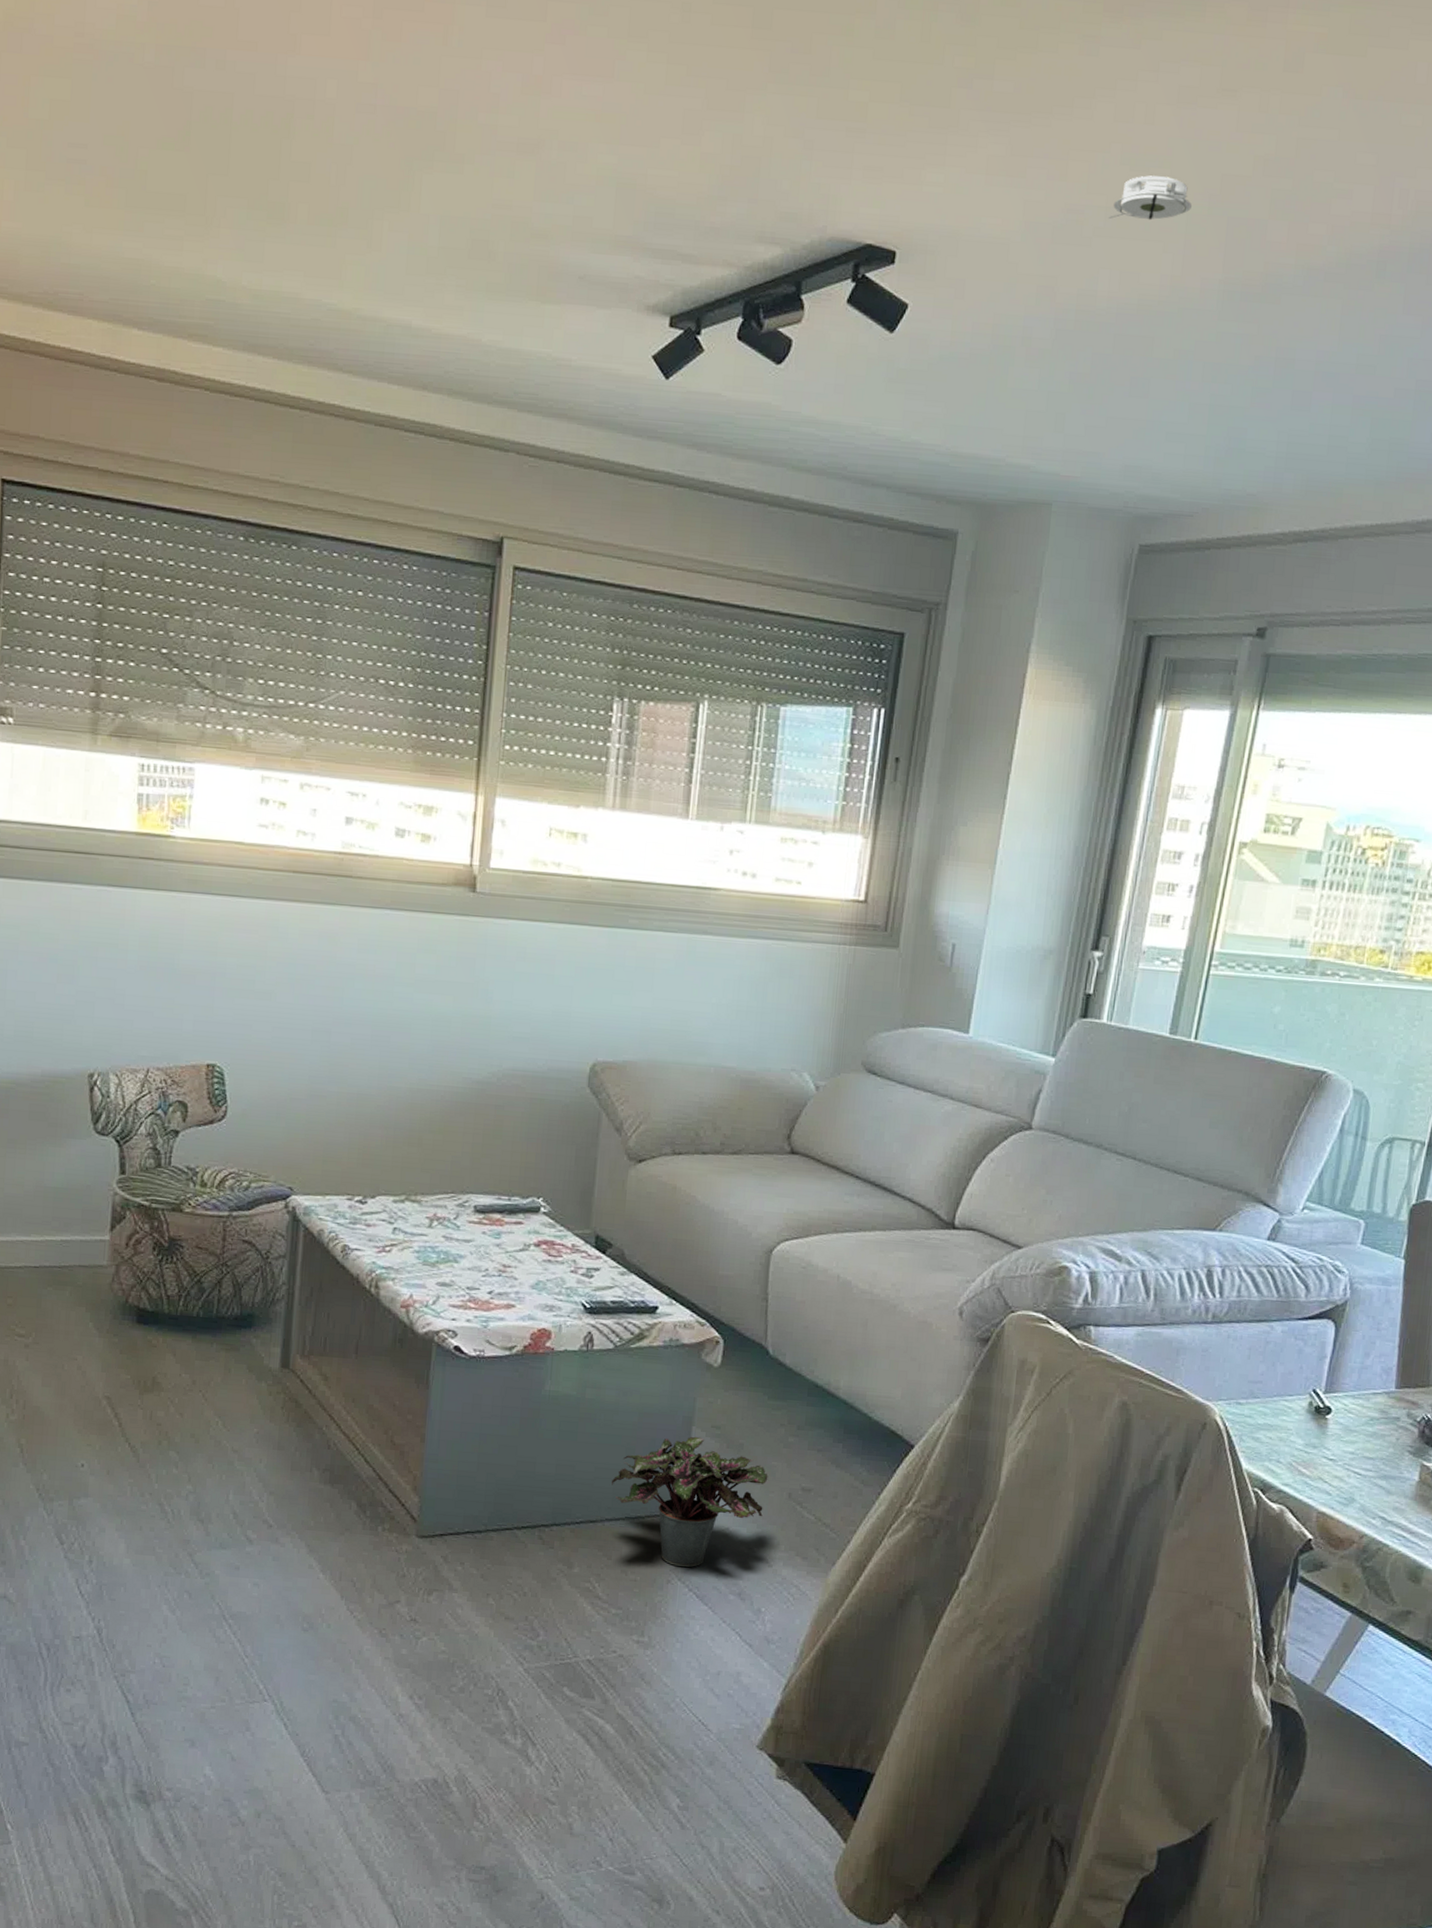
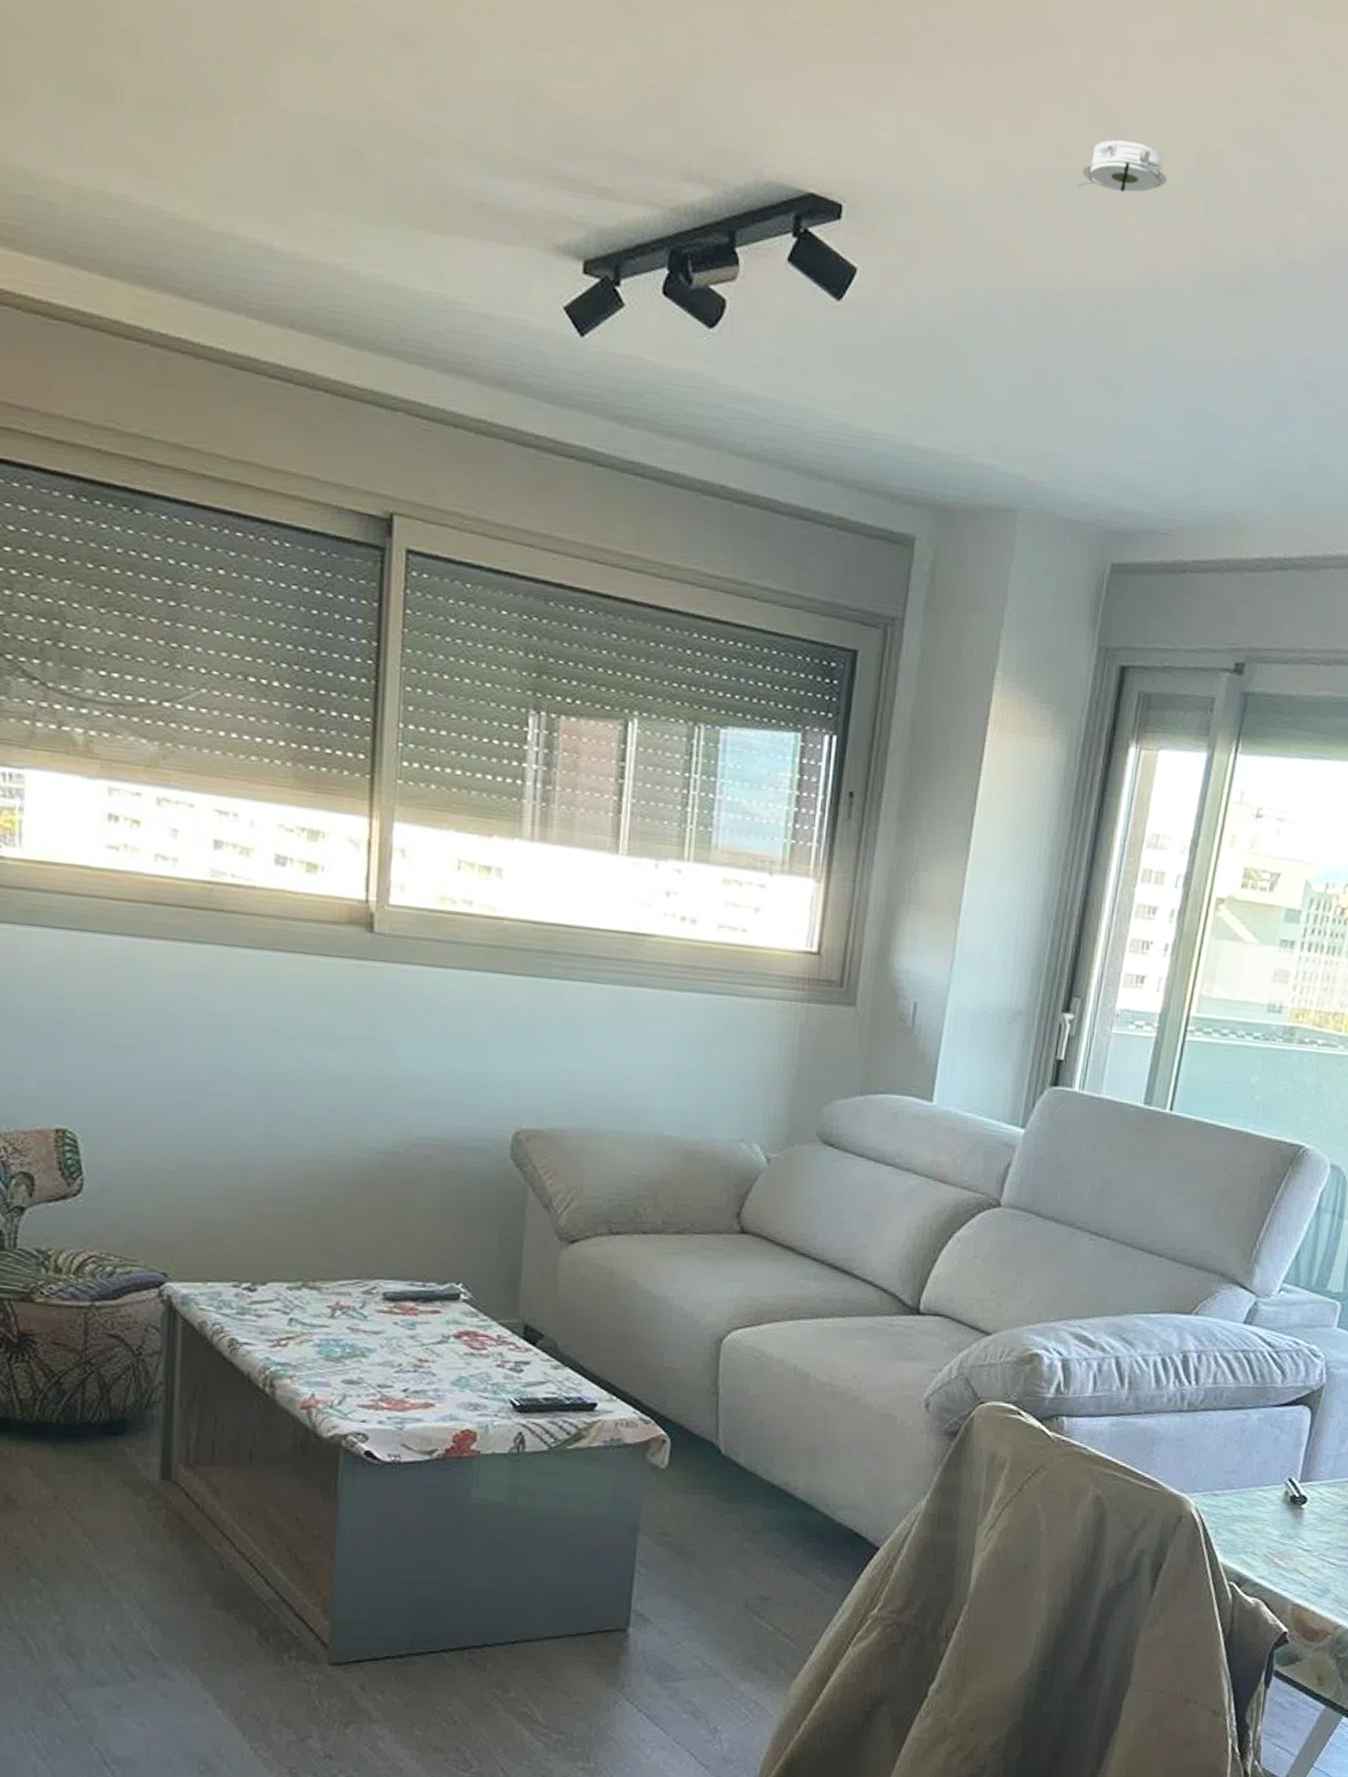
potted plant: present [612,1436,768,1568] -> none [550,1544,723,1687]

